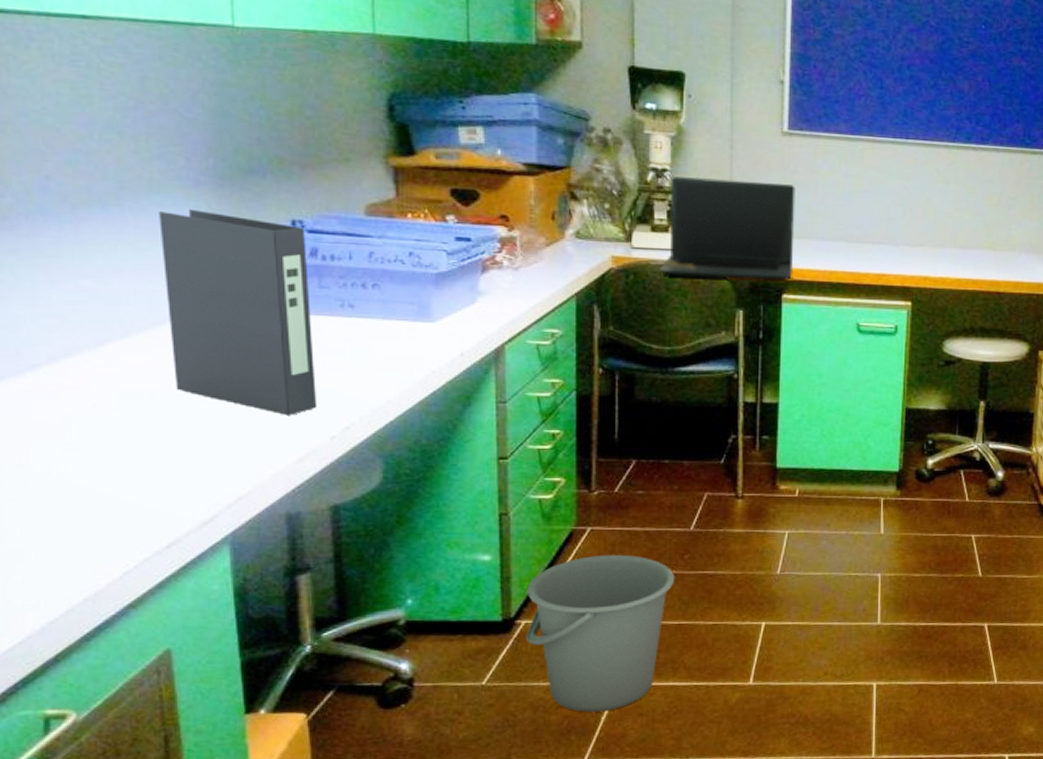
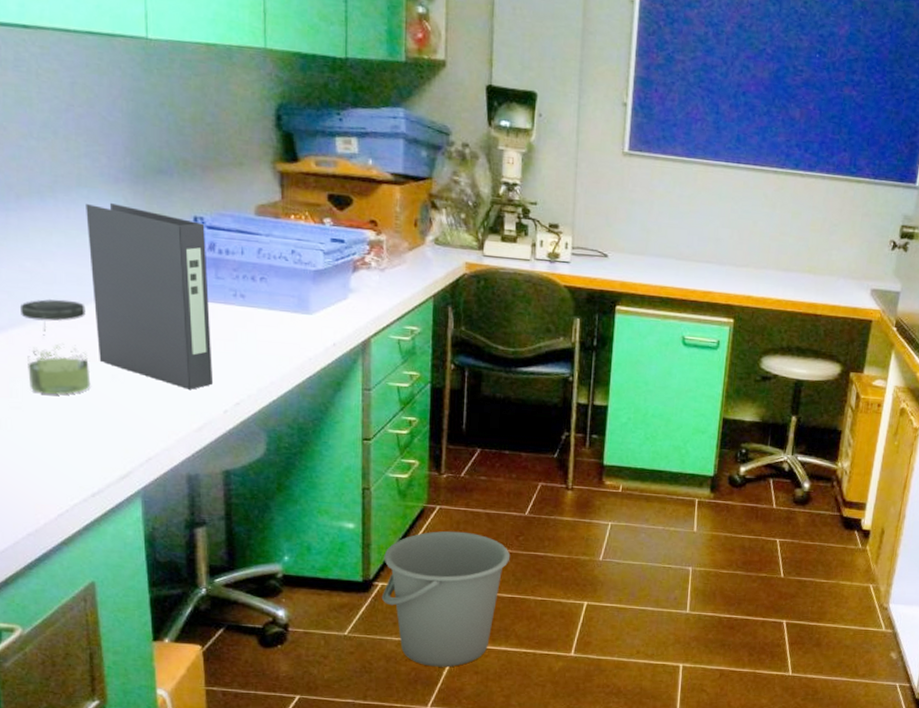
jar: none [75,321,165,431] -> present [19,298,91,394]
laptop computer: present [658,176,796,282] -> none [506,191,633,294]

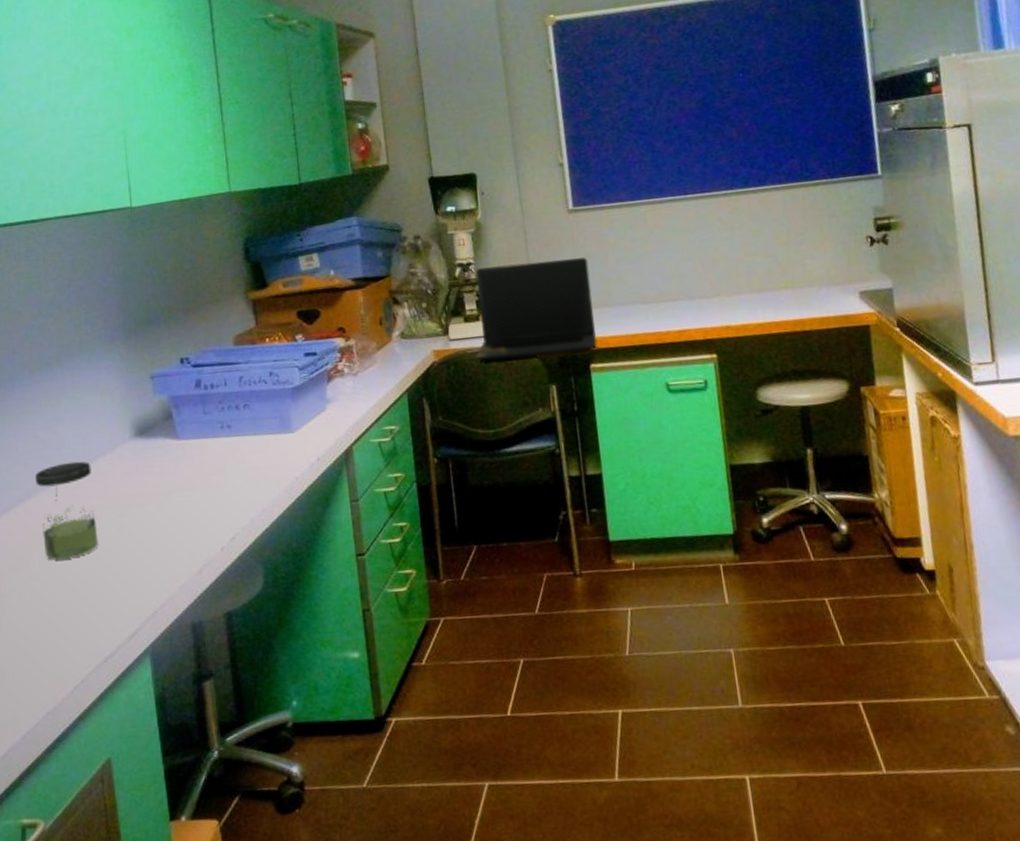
binder: present [86,202,214,390] -> none [88,360,209,532]
bucket: present [381,531,511,667] -> none [393,643,528,816]
laptop computer: none [506,191,633,294] -> present [475,257,597,362]

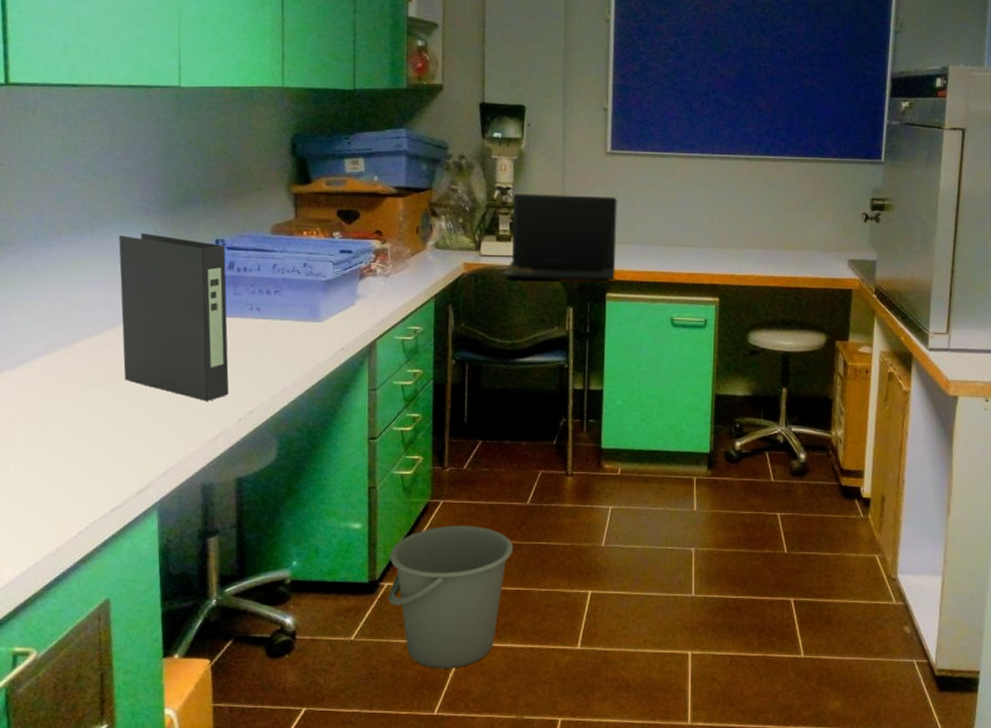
jar: present [34,461,99,560] -> none [54,324,116,414]
binder: none [88,360,209,532] -> present [119,232,229,401]
bucket: none [393,643,528,816] -> present [387,525,514,669]

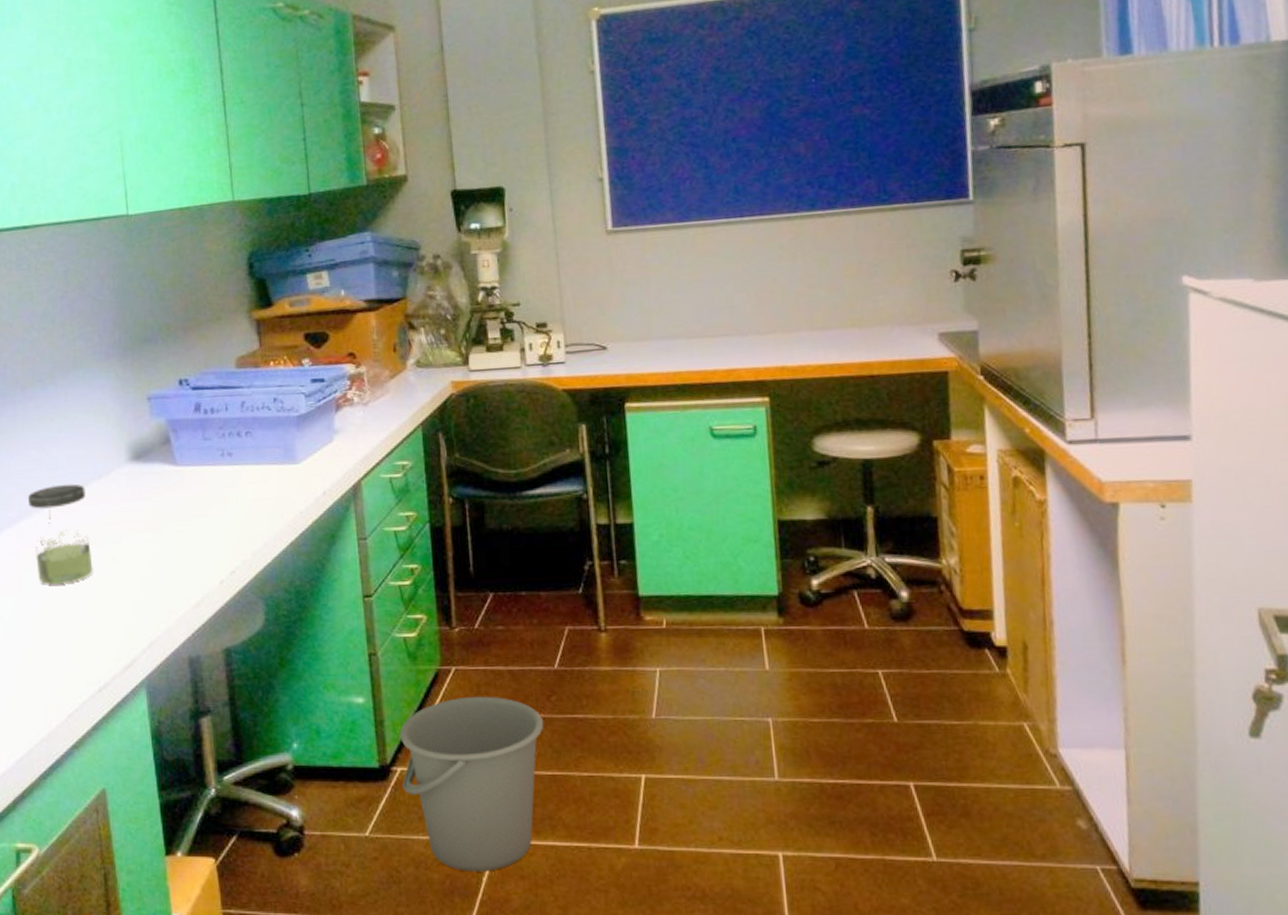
jar: none [54,324,116,414] -> present [27,484,93,584]
binder: present [119,232,229,401] -> none [82,379,208,562]
laptop computer: present [502,193,617,283] -> none [497,284,633,396]

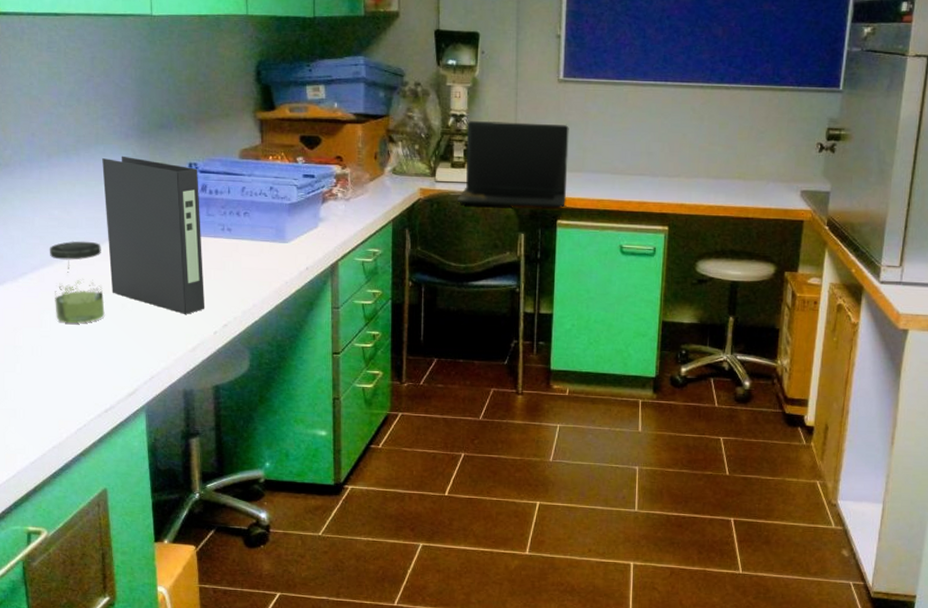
binder: none [82,379,208,562] -> present [102,155,205,314]
bucket: present [399,696,544,872] -> none [351,436,467,566]
laptop computer: none [497,284,633,396] -> present [456,120,569,210]

